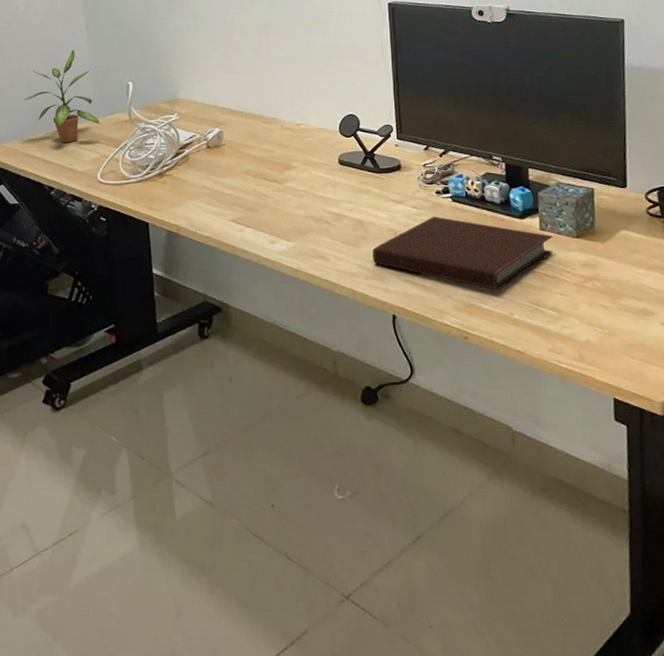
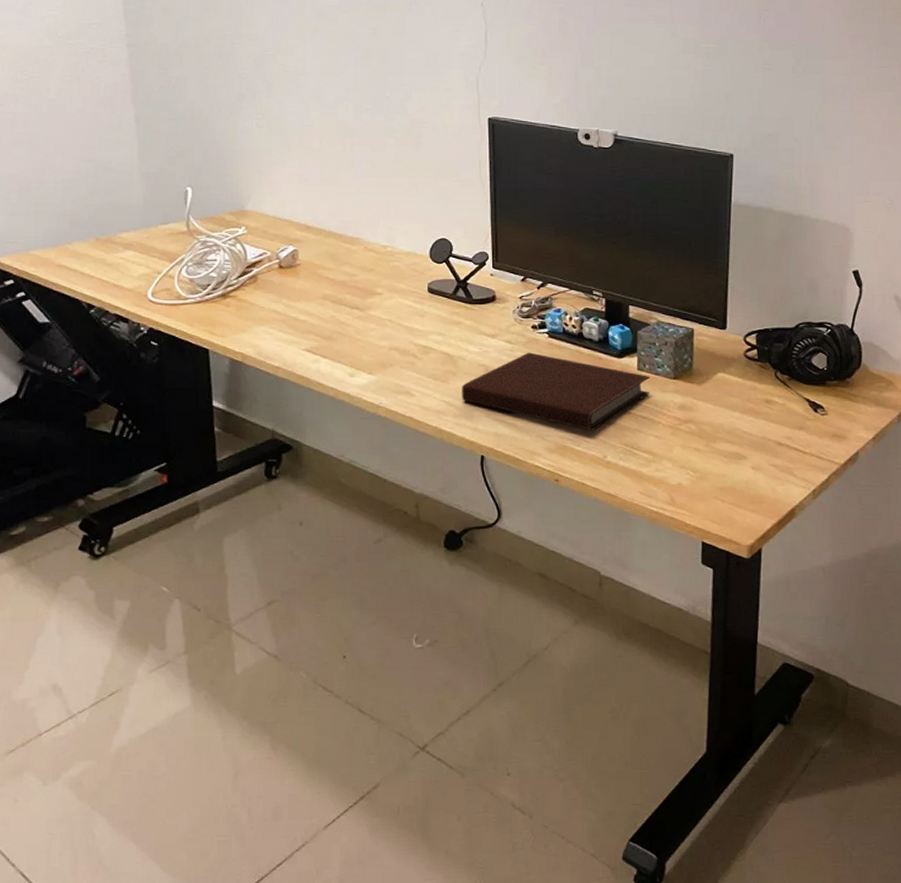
potted plant: present [23,50,101,142] -> none [56,145,153,253]

